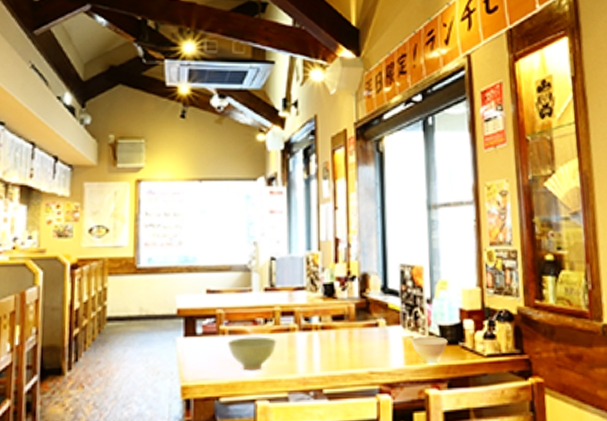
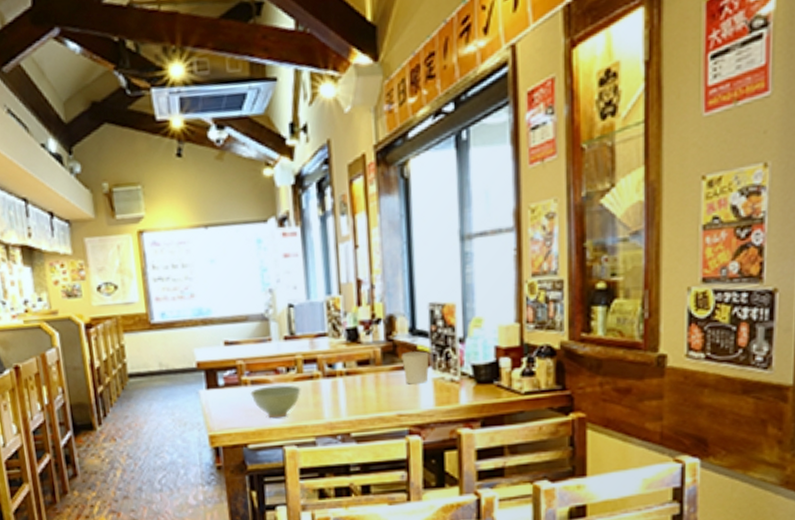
dixie cup: none [374,309,400,343] -> present [401,351,430,385]
bowl: present [411,336,448,364] -> none [441,376,482,404]

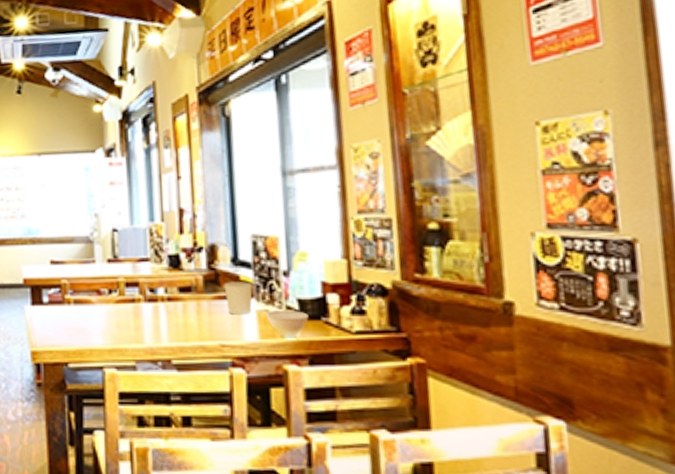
bowl: present [250,385,301,418] -> none [73,306,123,339]
bowl: none [441,376,482,404] -> present [266,311,309,339]

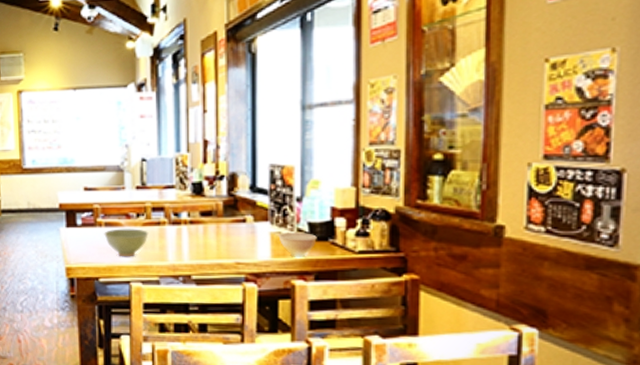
bowl: none [73,306,123,339] -> present [104,228,149,257]
dixie cup: present [224,282,253,316] -> none [242,207,268,237]

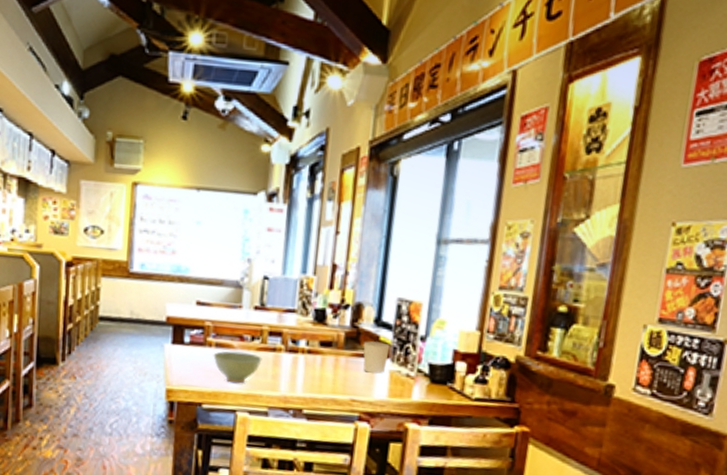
dixie cup: none [242,207,268,237] -> present [363,341,390,375]
bowl: present [278,233,317,257] -> none [397,372,436,400]

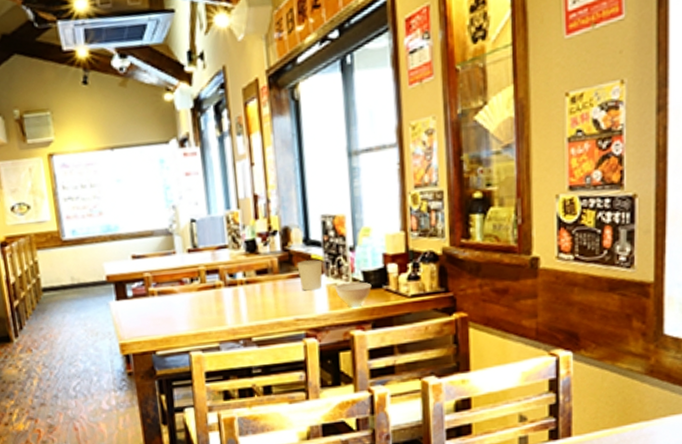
bowl: present [213,351,262,384] -> none [157,294,205,326]
bowl: none [397,372,436,400] -> present [334,282,372,308]

